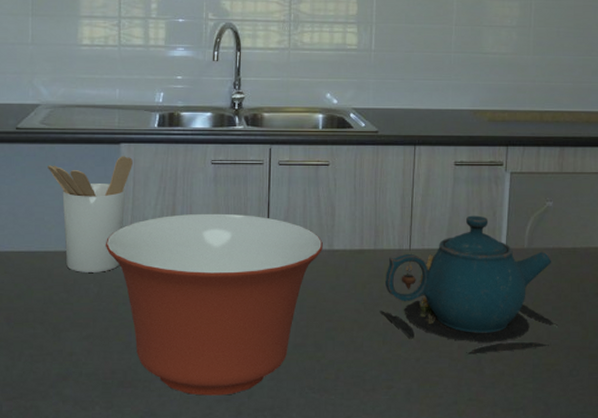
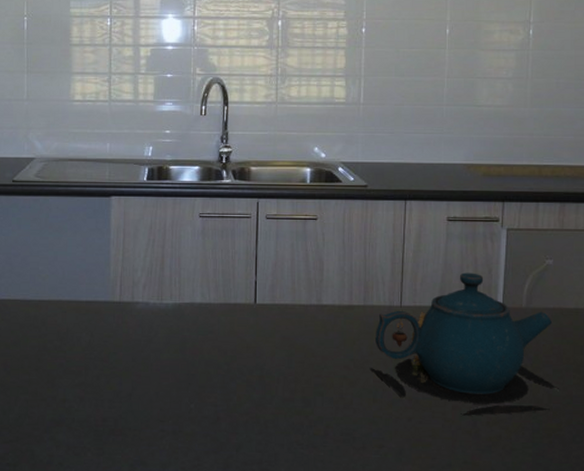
utensil holder: present [48,156,133,272] -> none [42,208,123,322]
mixing bowl: present [105,213,323,396] -> none [96,266,311,447]

